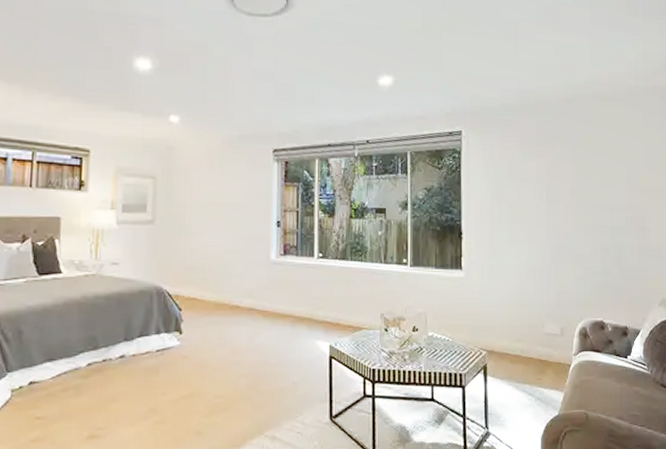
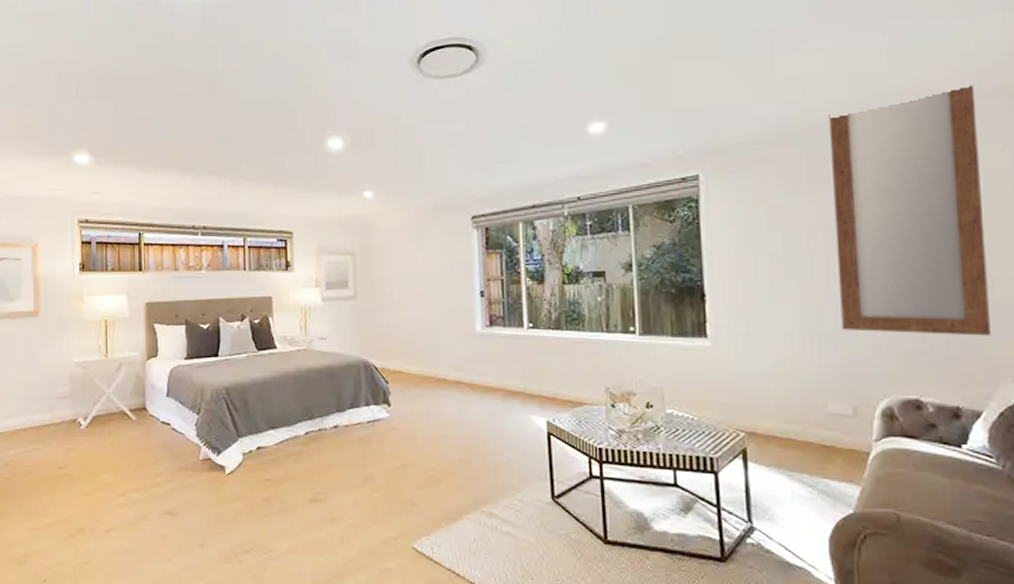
home mirror: none [553,82,646,272] -> present [828,82,990,336]

